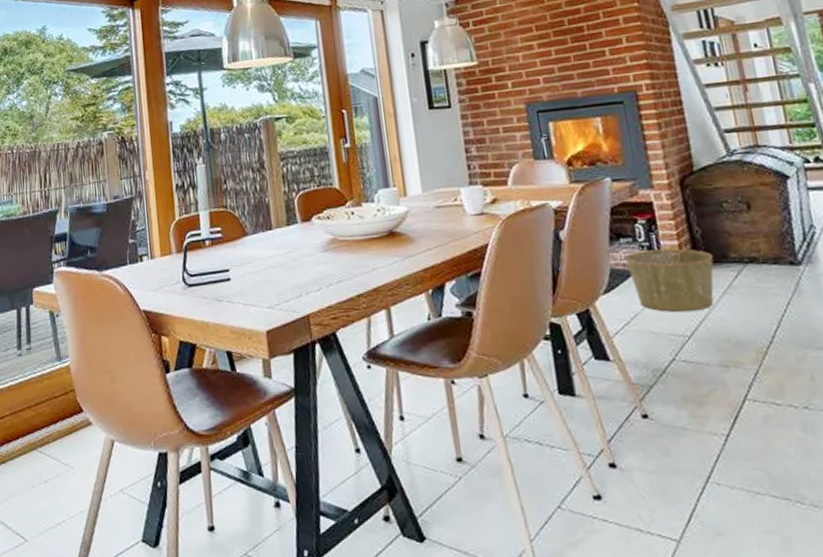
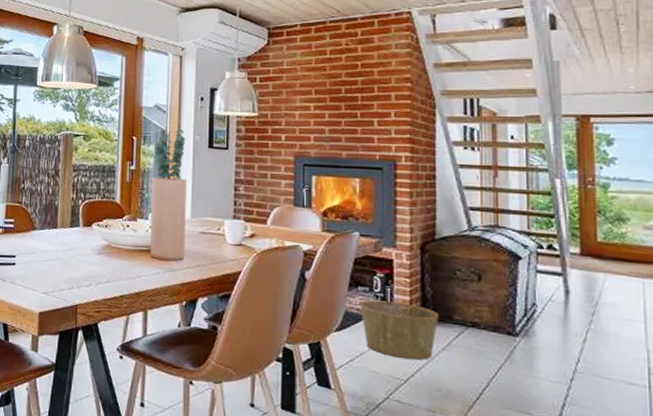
vase: none [369,86,422,246] -> present [150,123,187,261]

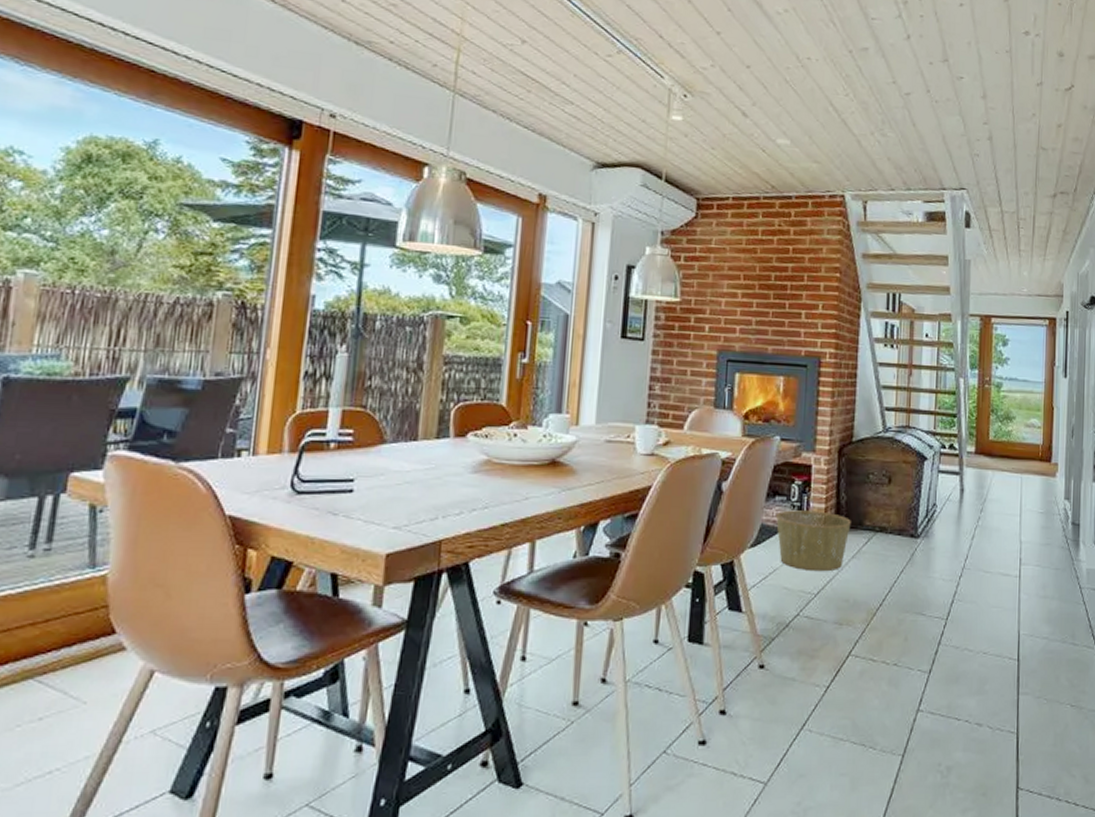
vase: present [150,123,187,261] -> none [542,306,595,477]

